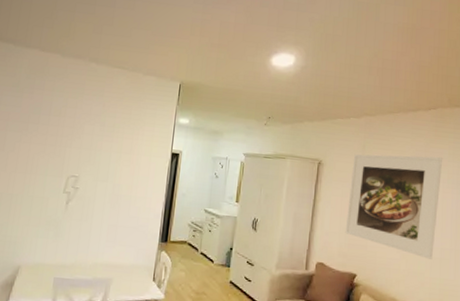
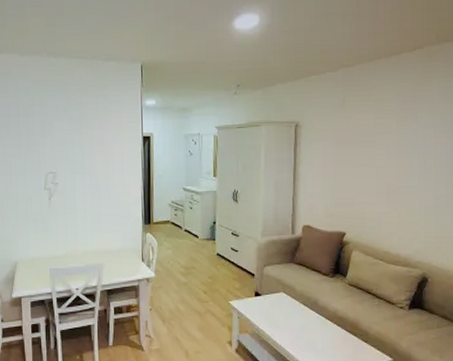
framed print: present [345,154,443,259] -> none [330,99,434,209]

